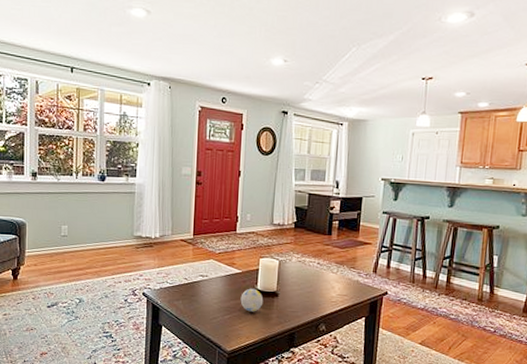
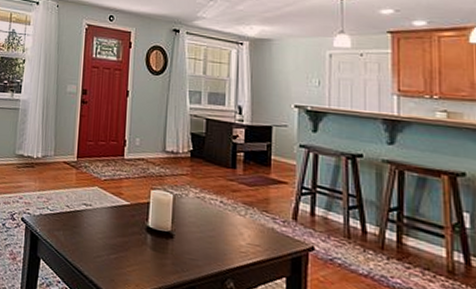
decorative ball: present [240,288,264,312] -> none [128,224,156,254]

